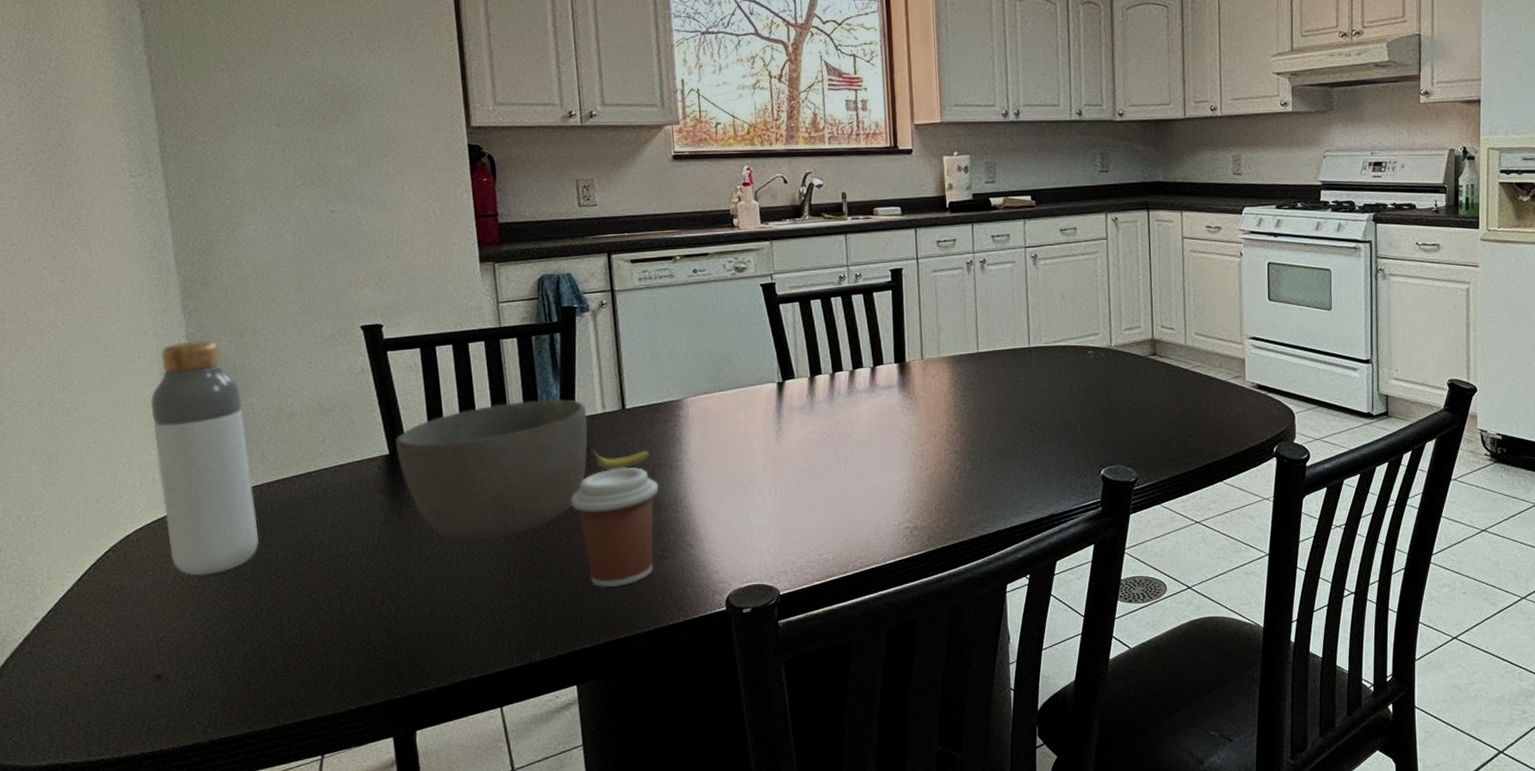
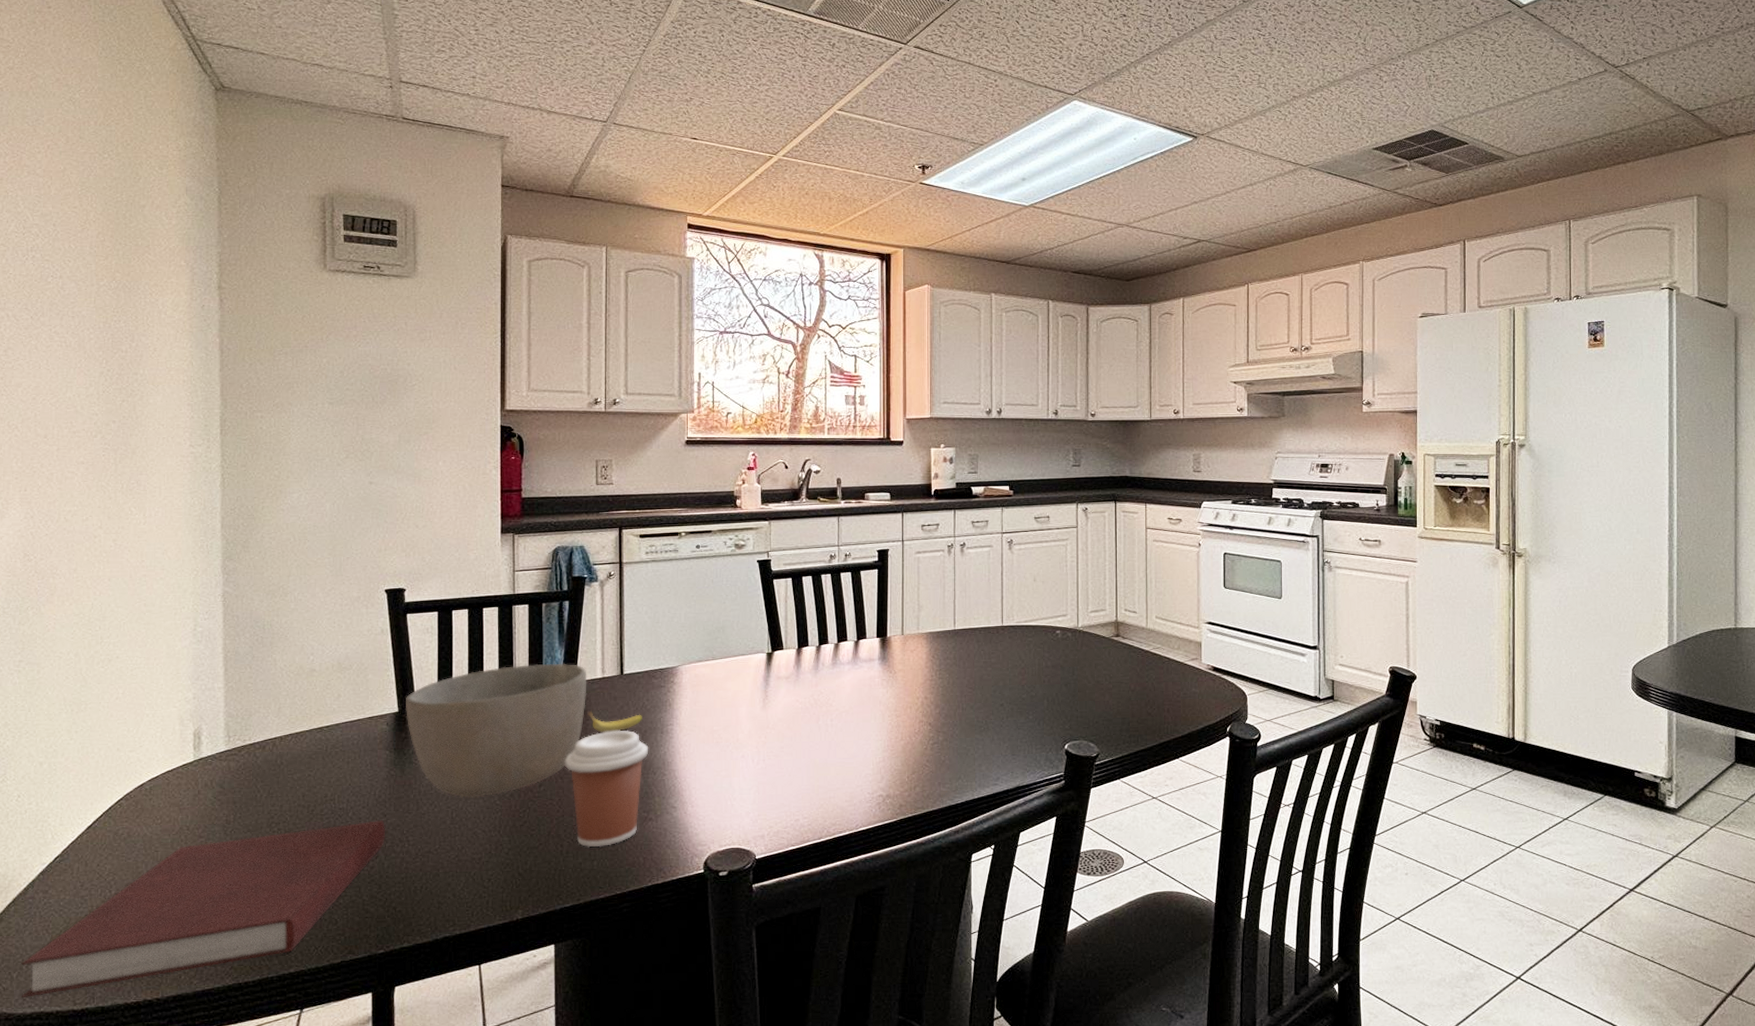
notebook: none [28,566,390,751] -> present [21,820,385,999]
bottle: present [150,340,259,576] -> none [179,599,267,825]

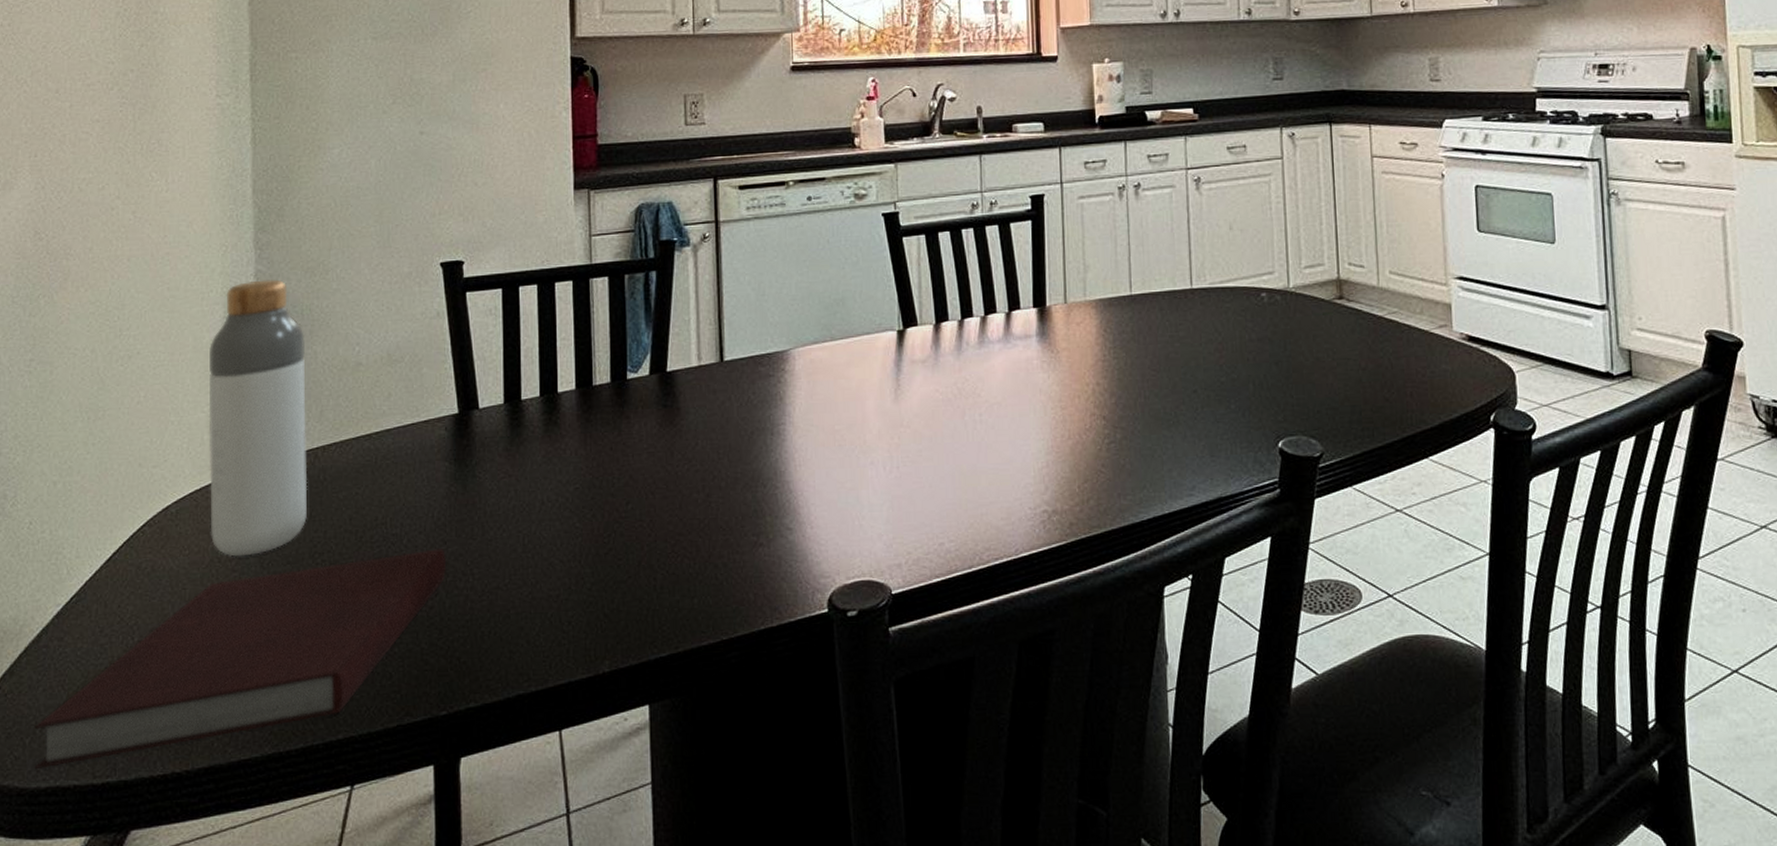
bottle: none [179,599,267,825] -> present [208,279,308,557]
bowl: present [406,663,587,798] -> none [467,348,681,519]
coffee cup: present [564,730,649,848] -> none [655,432,757,581]
banana: present [587,710,642,733] -> none [681,408,748,436]

